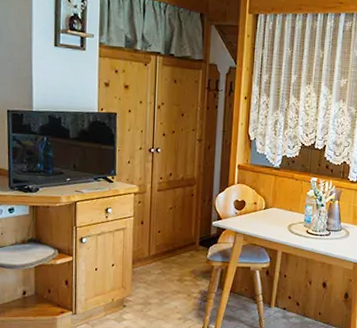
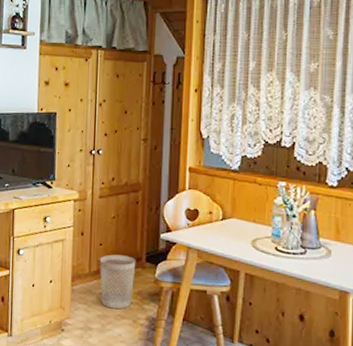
wastebasket: none [158,240,191,286] -> present [99,254,136,309]

